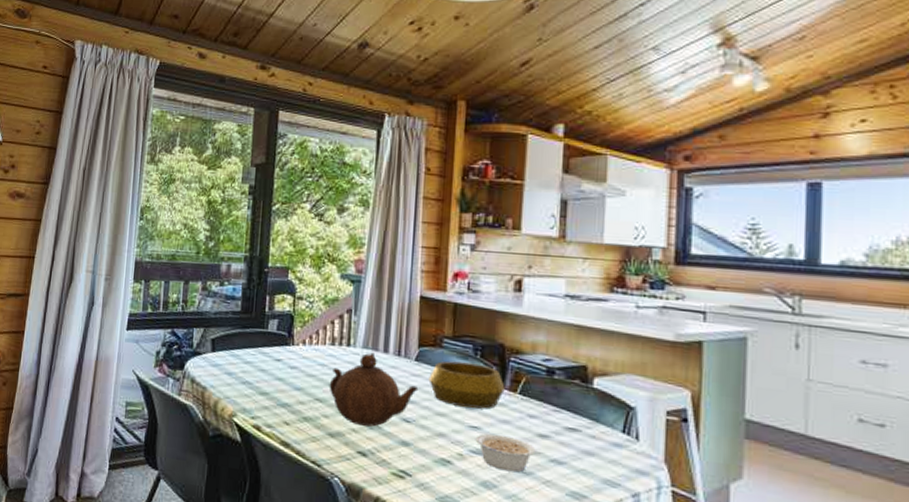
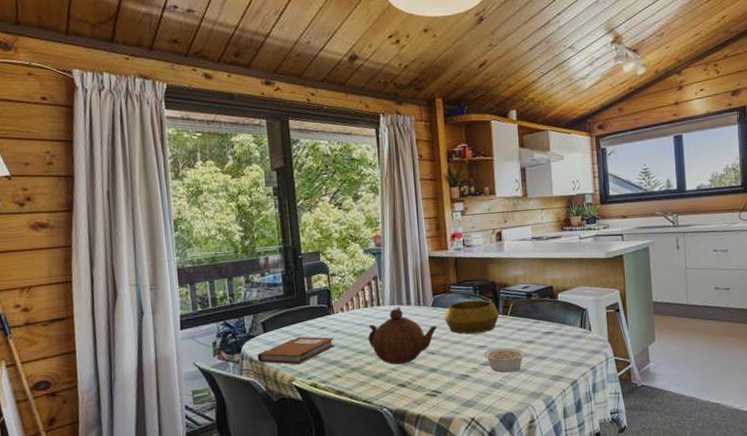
notebook: none [200,364,290,398] -> present [258,336,335,365]

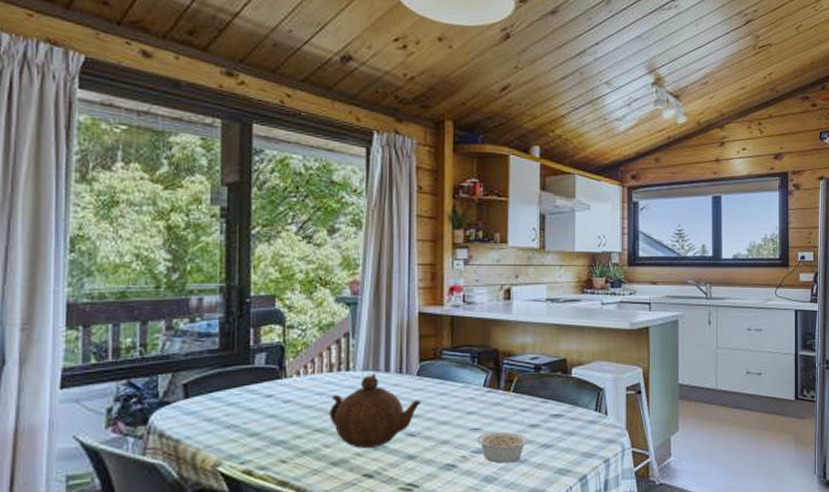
notebook: present [258,336,335,365] -> none [171,406,284,444]
decorative bowl: present [444,299,500,334] -> none [431,370,500,413]

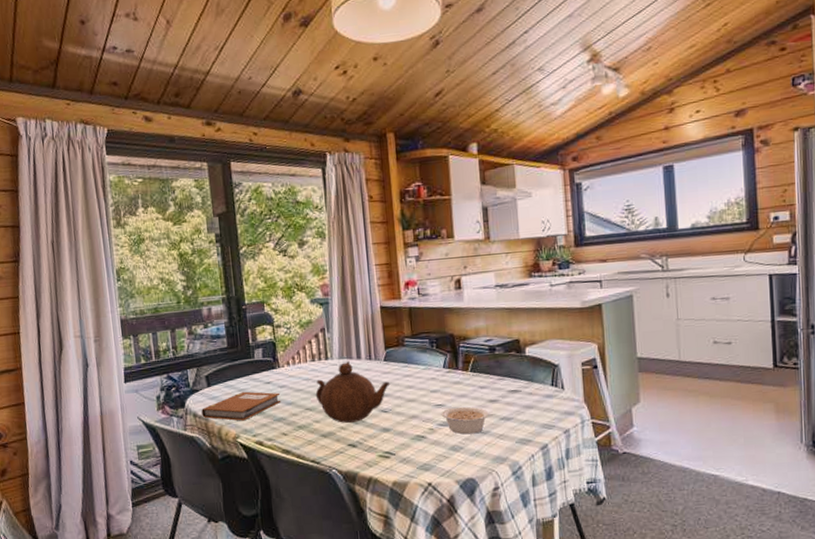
notebook: none [171,406,284,444] -> present [201,391,281,421]

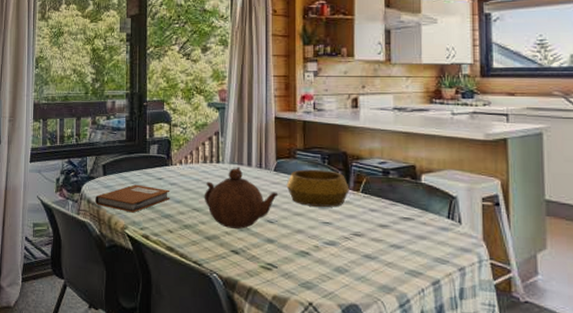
decorative bowl: none [397,354,459,391] -> present [286,169,350,207]
legume: present [441,406,489,435] -> none [328,227,378,258]

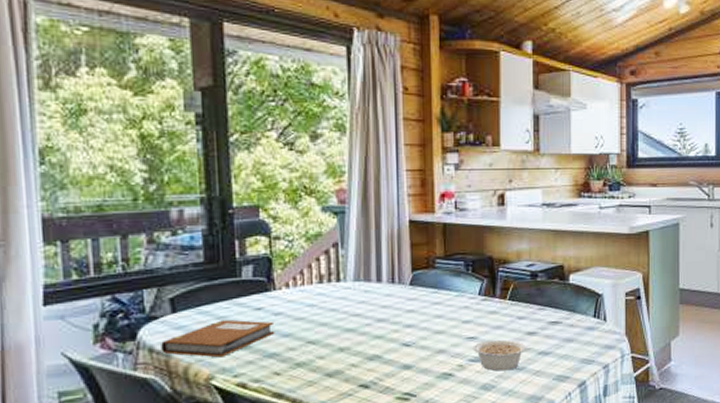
teapot: present [204,167,279,229] -> none [321,284,416,359]
decorative bowl: present [286,169,350,207] -> none [424,278,496,322]
legume: none [328,227,378,258] -> present [472,339,526,372]

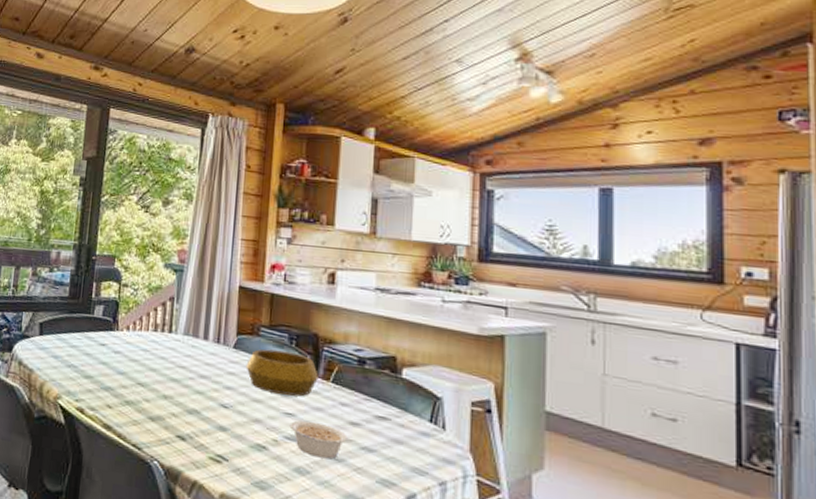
notebook: present [161,319,275,358] -> none [27,348,114,381]
decorative bowl: none [424,278,496,322] -> present [246,349,319,397]

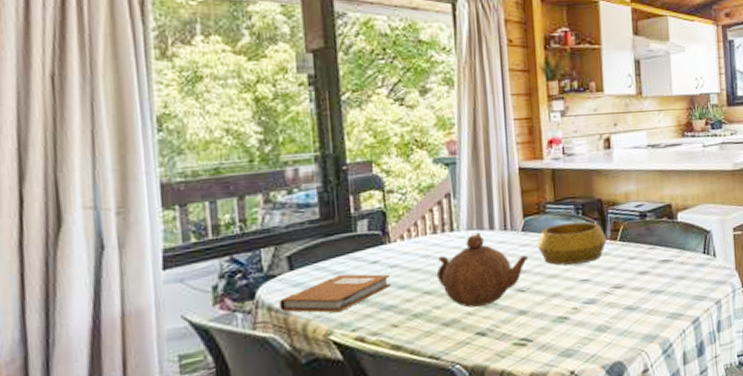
notebook: none [27,348,114,381] -> present [279,274,392,313]
teapot: none [150,339,236,412] -> present [436,232,529,308]
legume: present [289,420,348,460] -> none [586,280,639,313]

